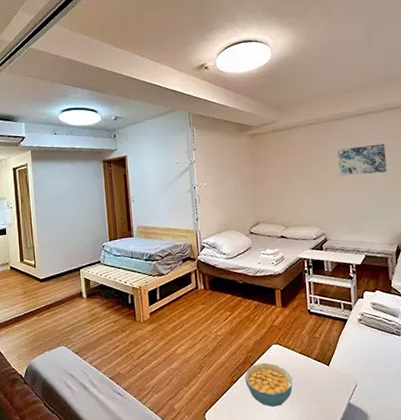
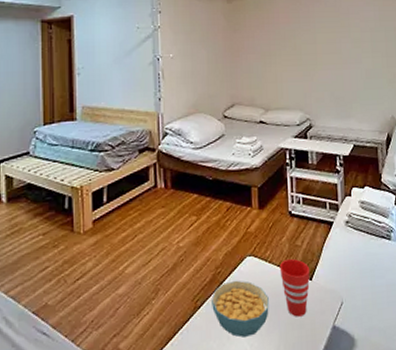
cup: none [300,347,328,394] -> present [279,258,310,317]
wall art: present [337,143,387,176] -> none [324,17,377,52]

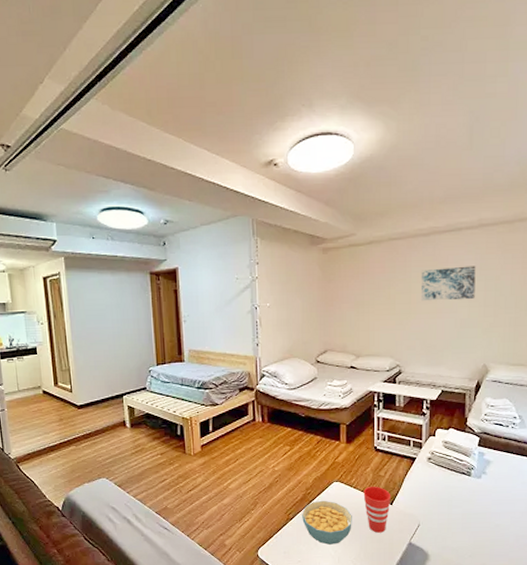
wall art: none [324,17,377,52] -> present [420,266,476,301]

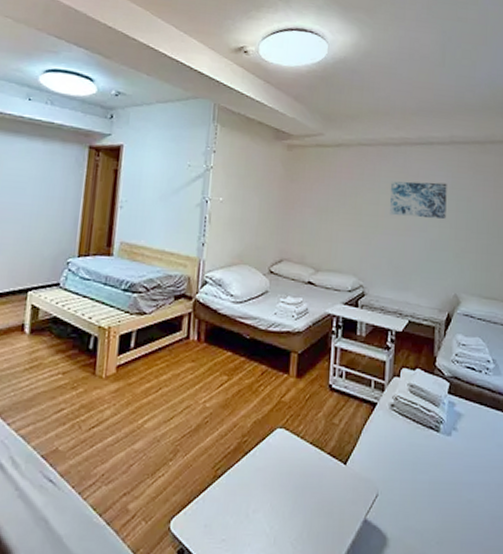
cereal bowl: present [302,500,352,545] -> none [233,452,296,517]
cup: present [363,486,391,533] -> none [311,437,346,504]

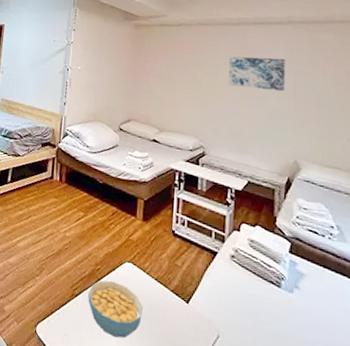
cereal bowl: none [233,452,296,517] -> present [88,280,143,339]

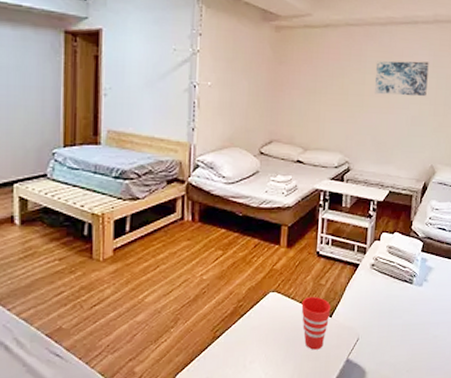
cereal bowl: present [88,280,143,339] -> none [231,314,288,366]
cup: none [156,275,188,337] -> present [301,296,331,350]

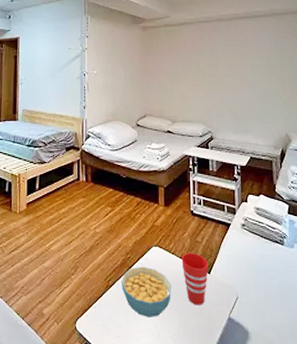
cereal bowl: none [231,314,288,366] -> present [122,266,171,317]
wall art: present [374,61,429,97] -> none [225,46,273,76]

